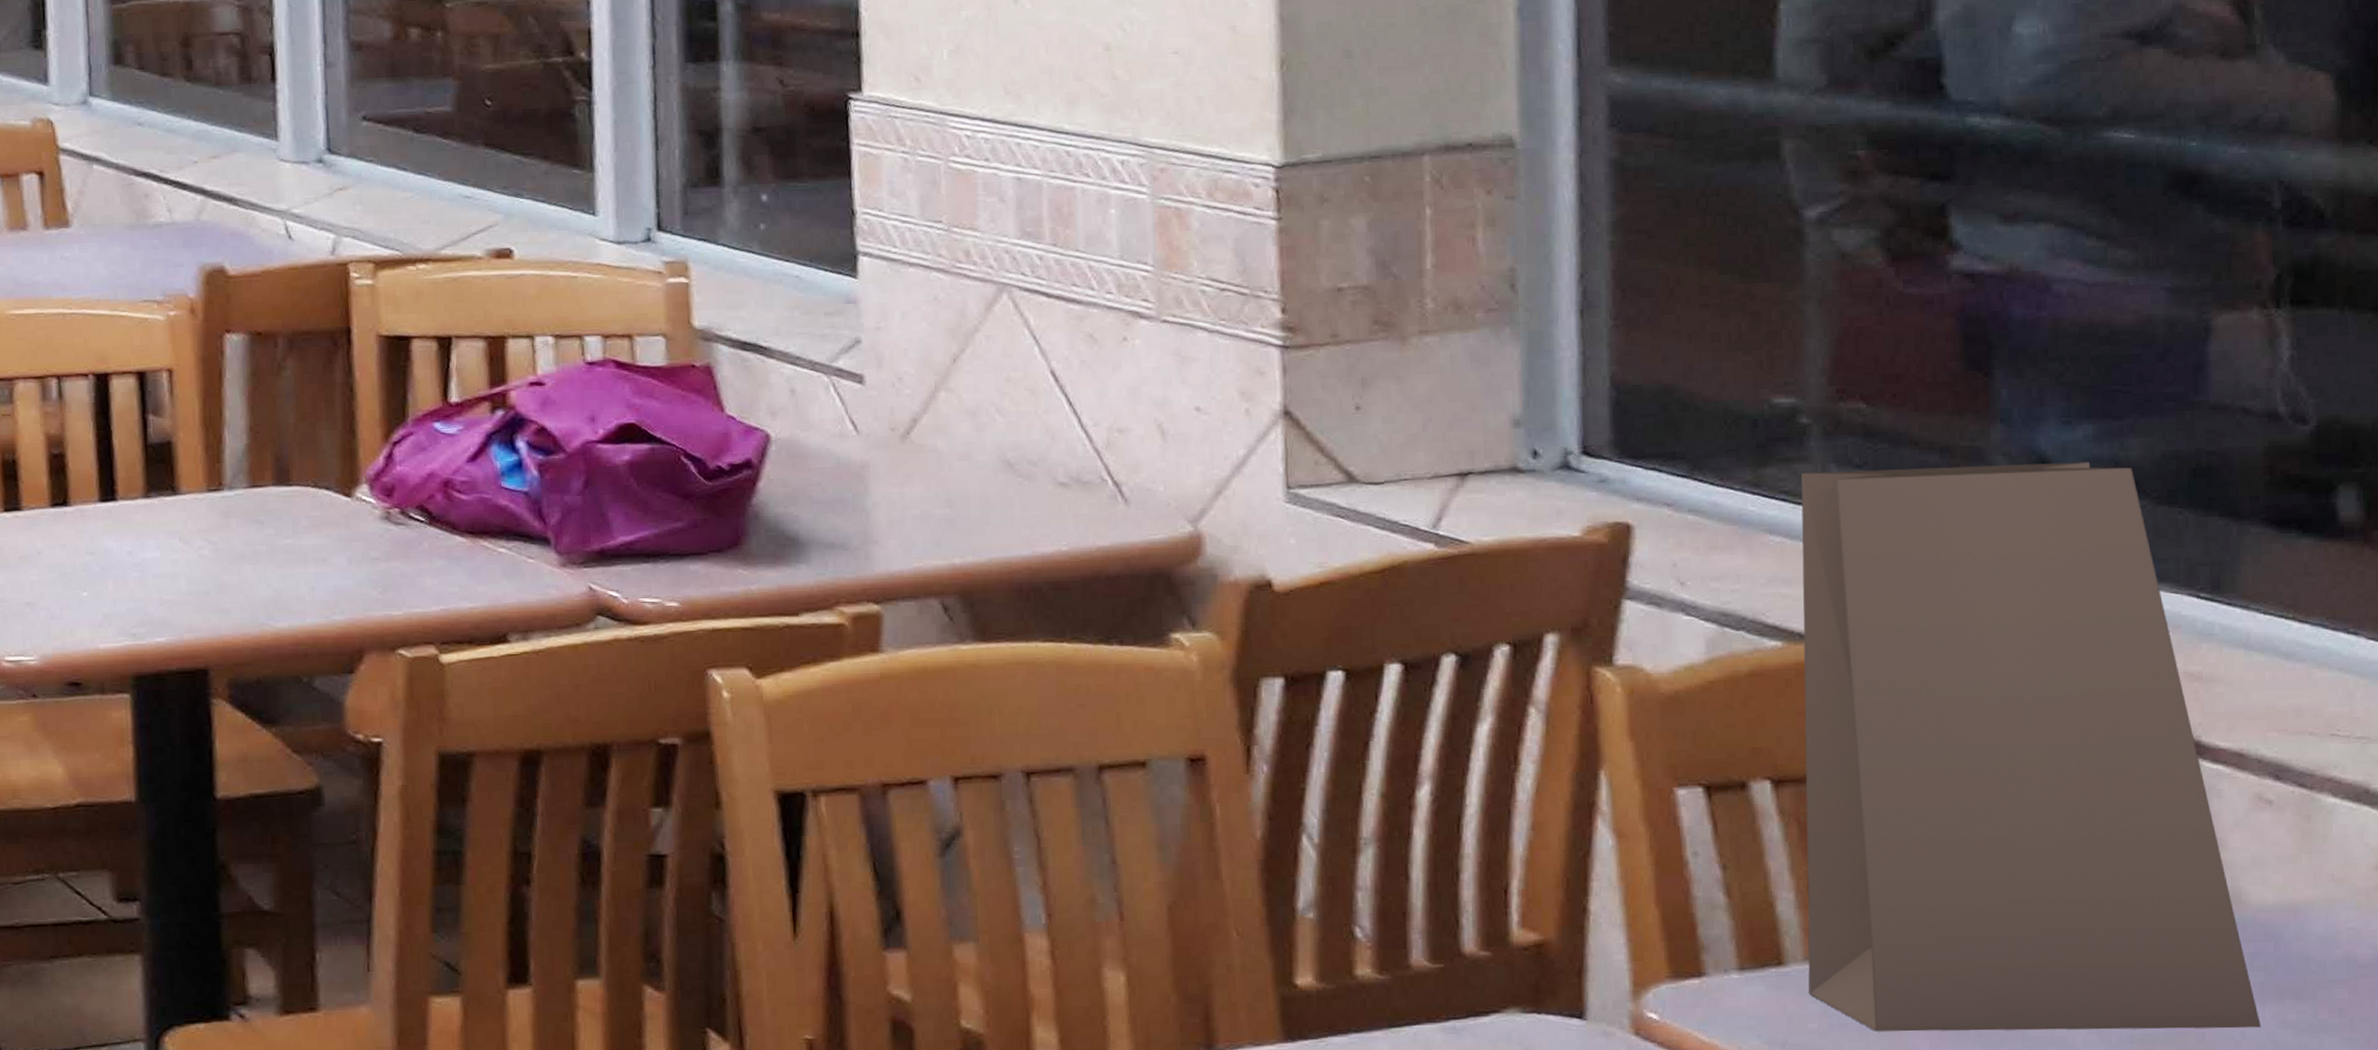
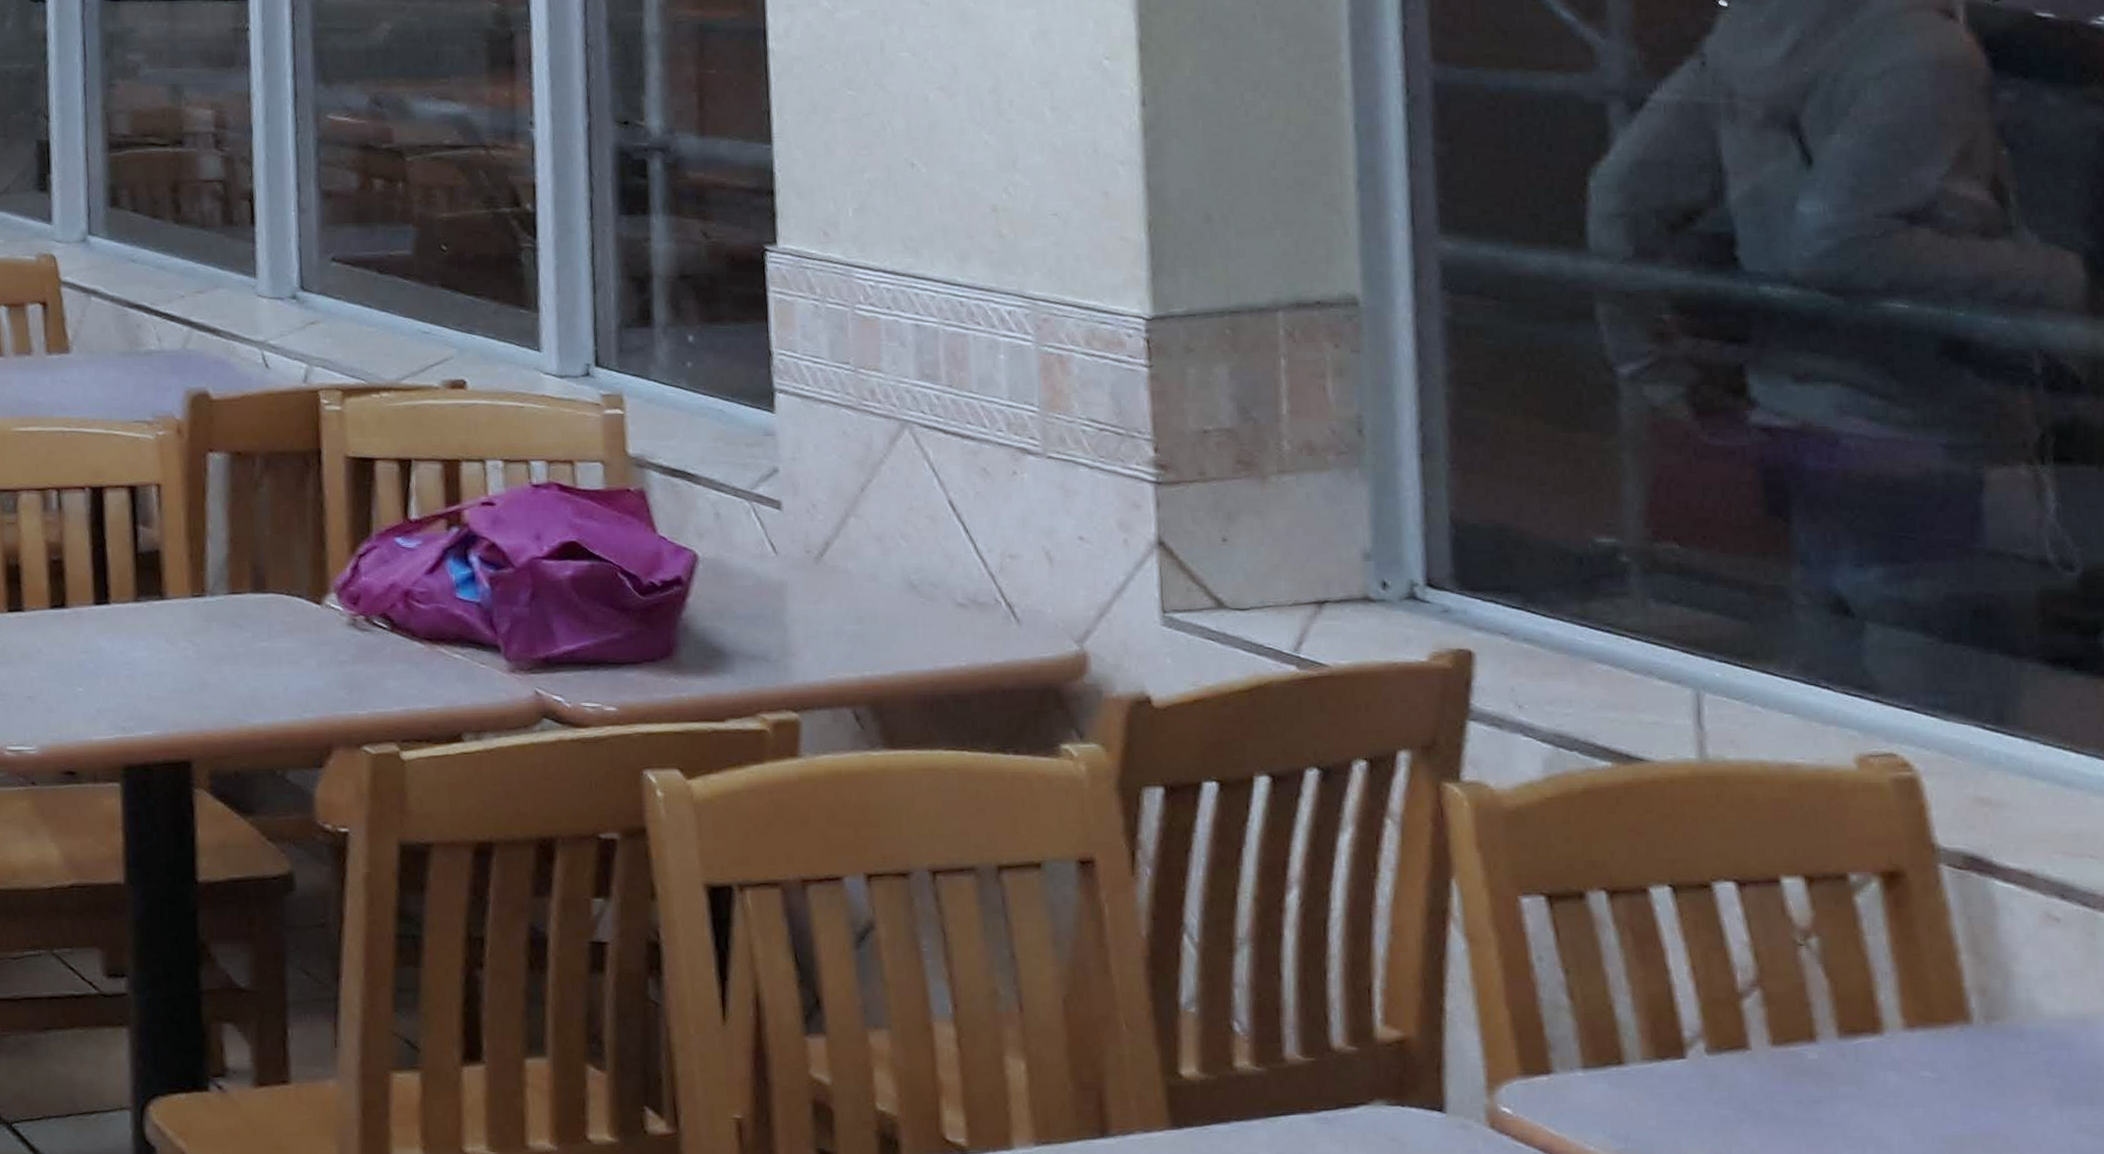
paper bag: present [1800,462,2261,1032] -> none [1623,601,2059,1132]

